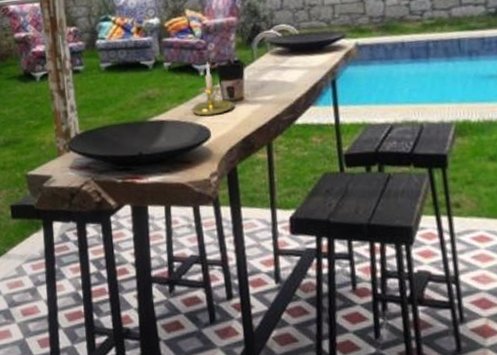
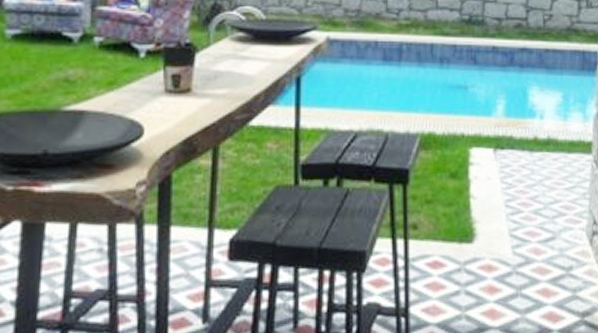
candle holder: present [190,62,233,116] -> none [121,41,177,108]

